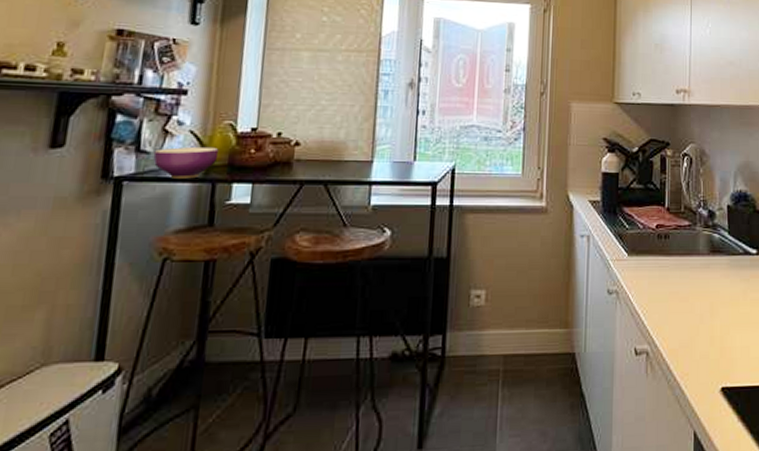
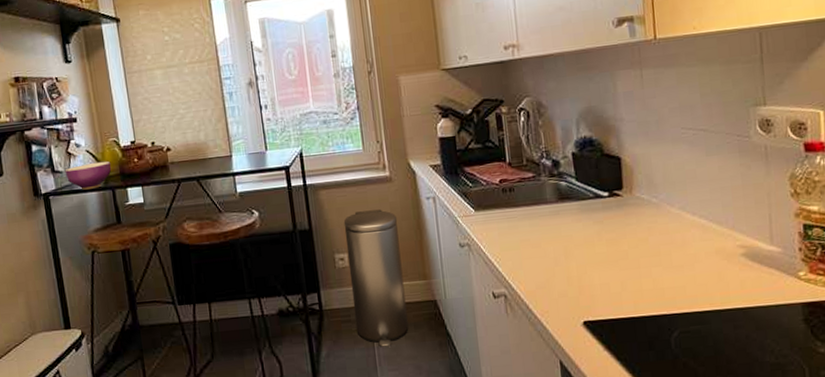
pedal bin: none [480,243,547,407] -> present [343,209,409,347]

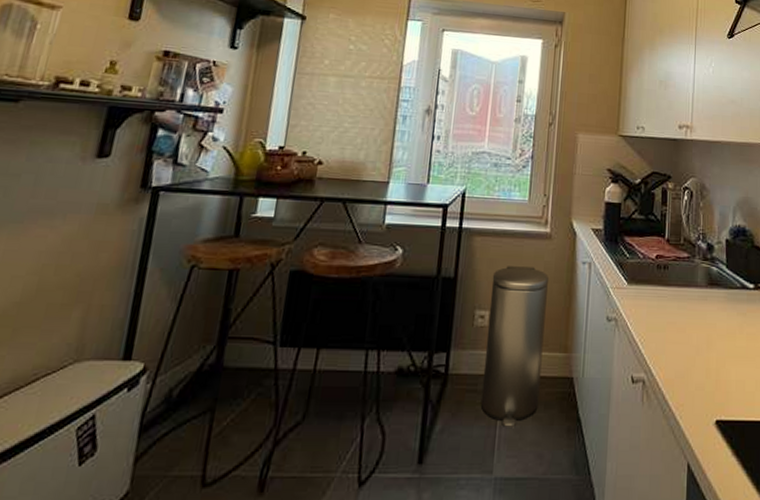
bowl: present [64,161,112,190] -> none [188,161,249,192]

